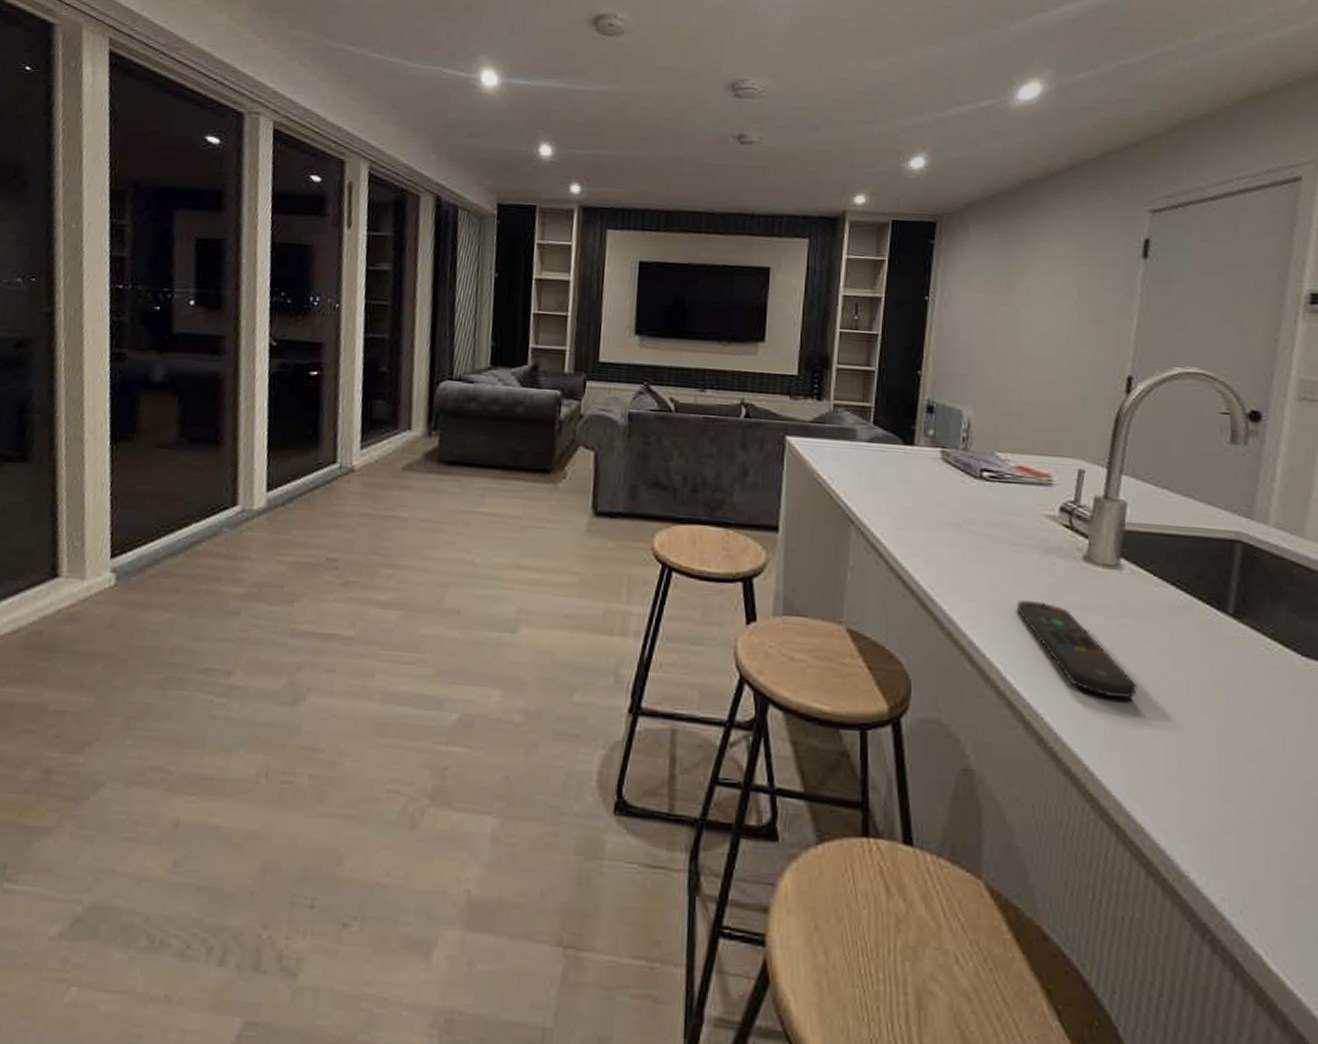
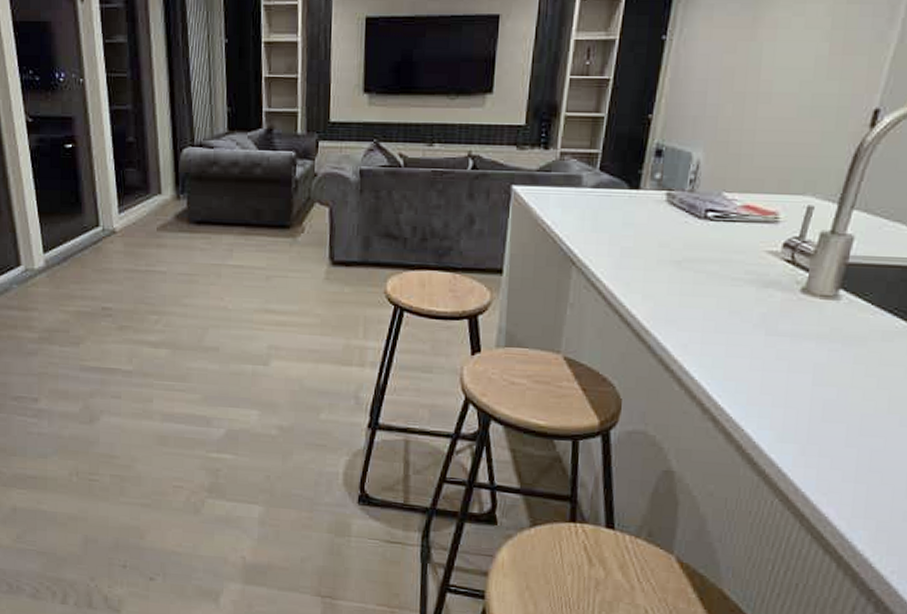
remote control: present [1017,600,1137,698] -> none [729,329,839,413]

